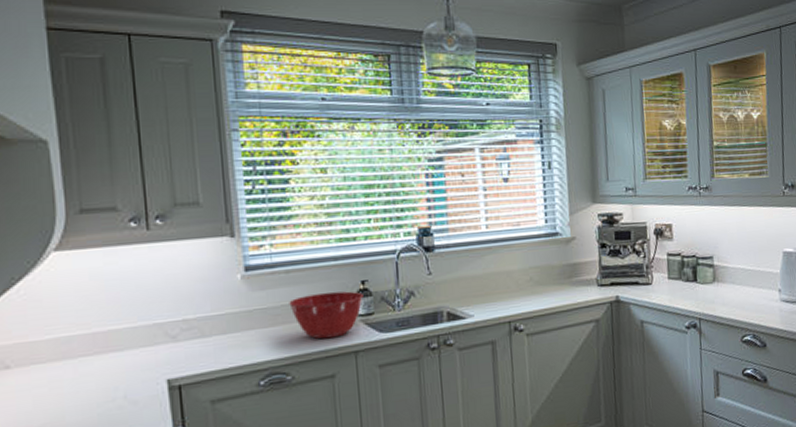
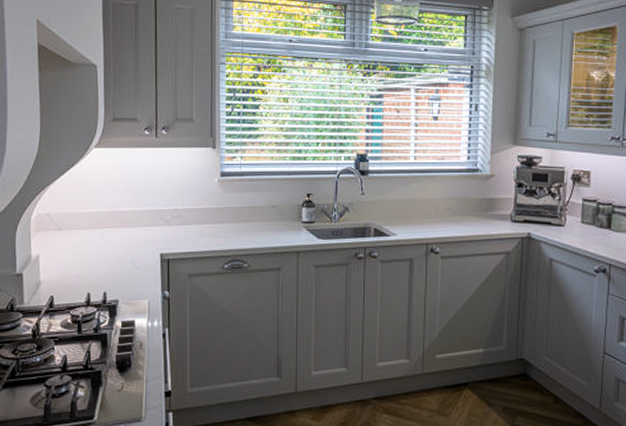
mixing bowl: present [289,291,363,339] -> none [251,201,308,238]

